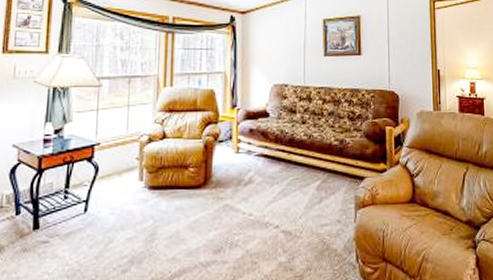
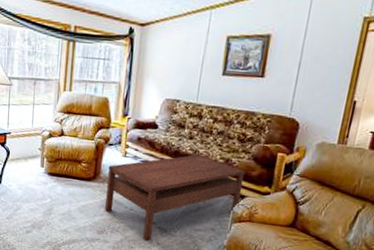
coffee table: none [220,139,360,250] -> present [105,154,245,240]

